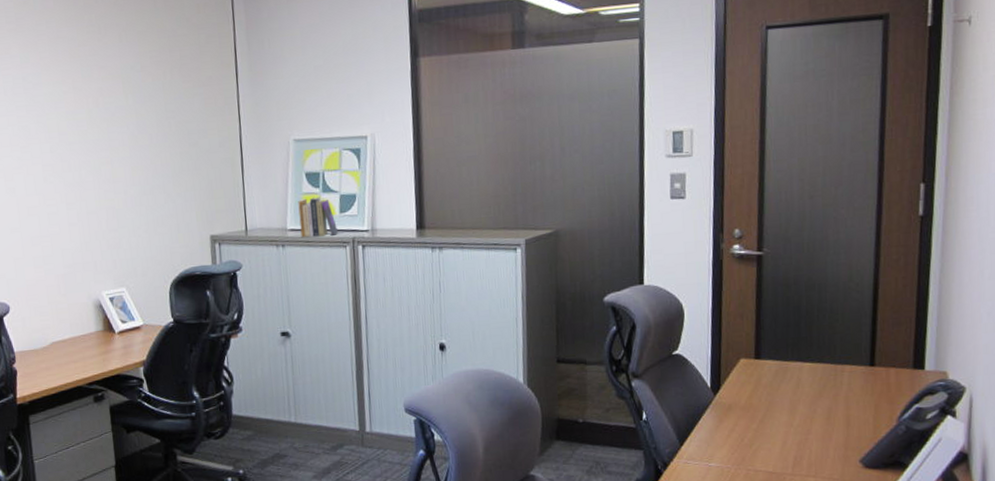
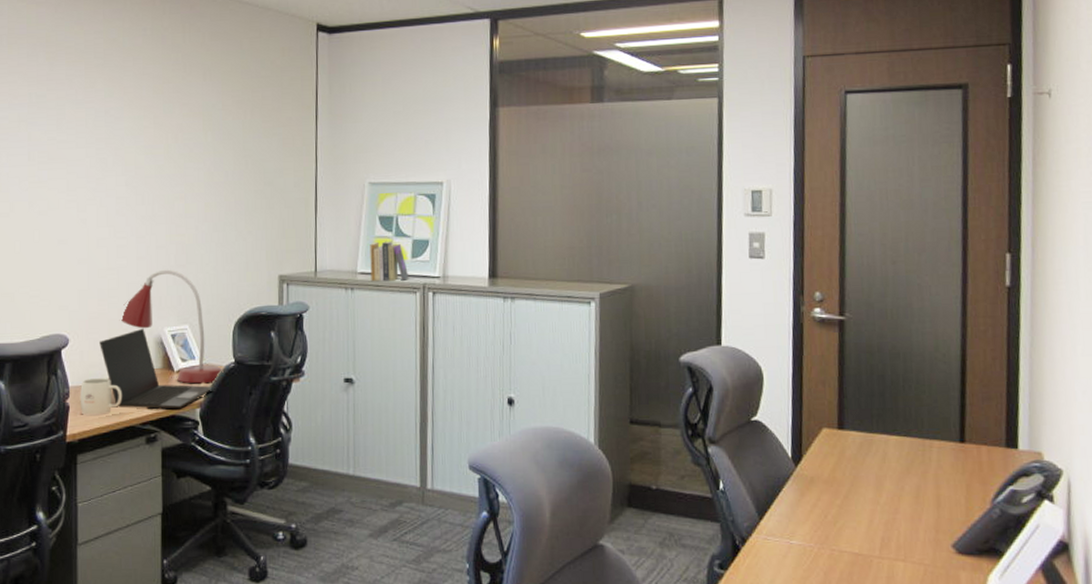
mug: none [25,342,68,379] -> present [80,378,123,416]
laptop: none [40,292,156,370] -> present [100,328,215,410]
desk lamp: none [59,234,163,344] -> present [121,269,224,384]

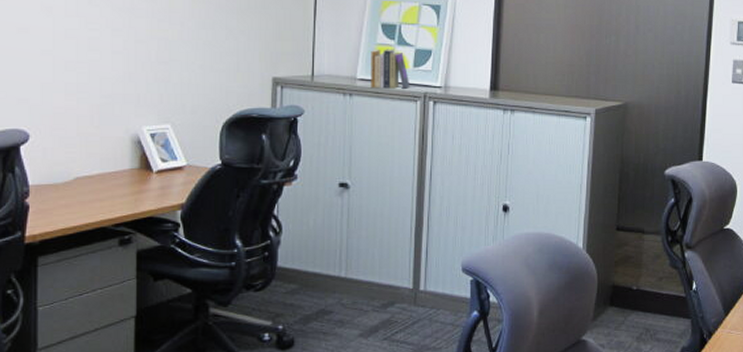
mug: present [80,378,123,416] -> none [43,177,93,217]
laptop: present [100,328,215,410] -> none [66,126,199,211]
desk lamp: present [121,269,224,384] -> none [92,65,209,185]

